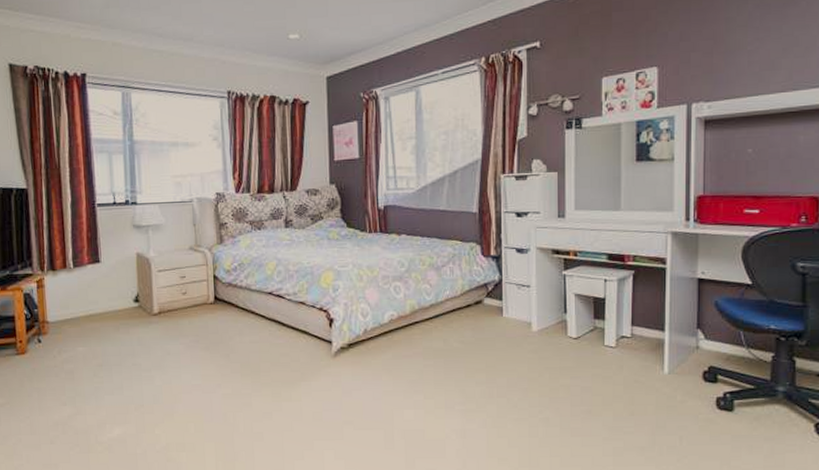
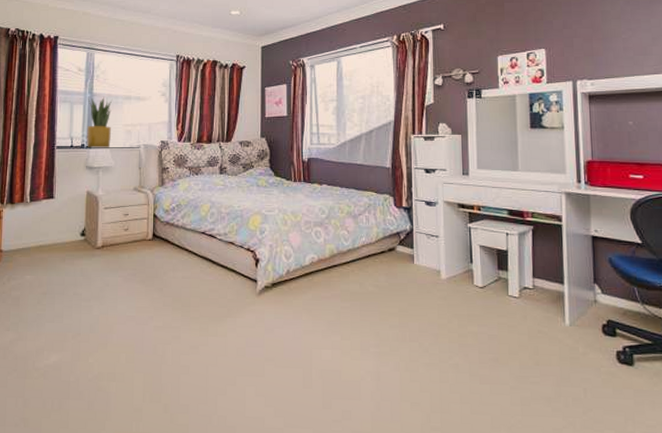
planter: none [128,144,159,205] -> present [87,96,112,148]

